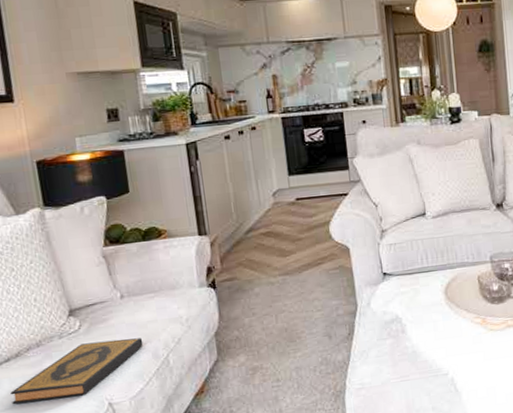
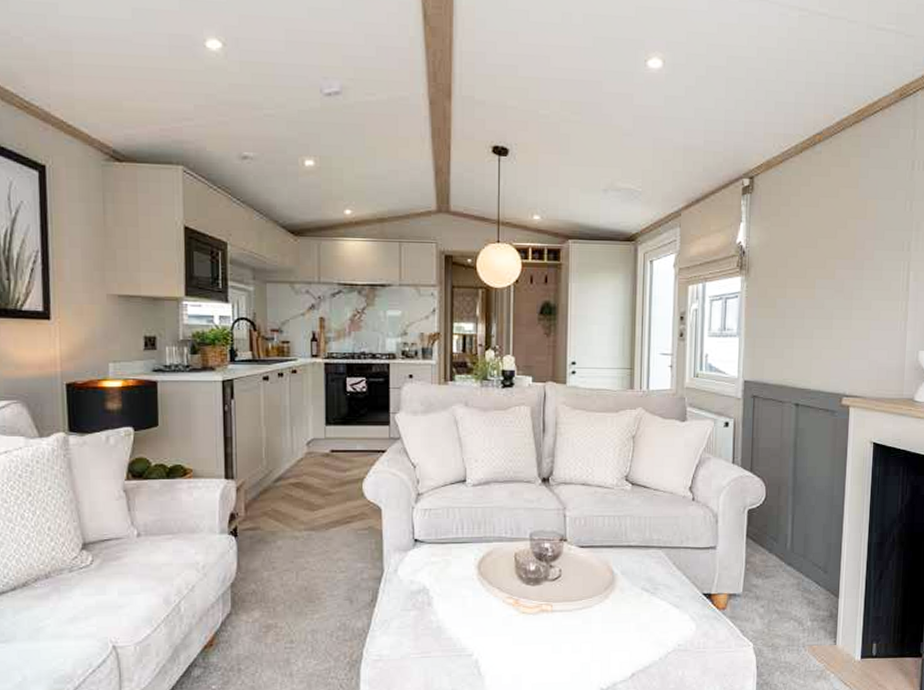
hardback book: present [10,338,144,405] -> none [13,579,156,637]

